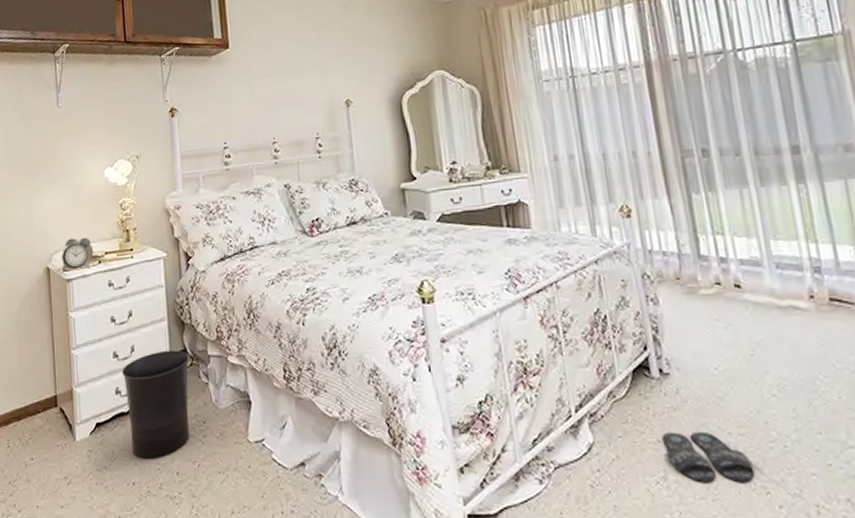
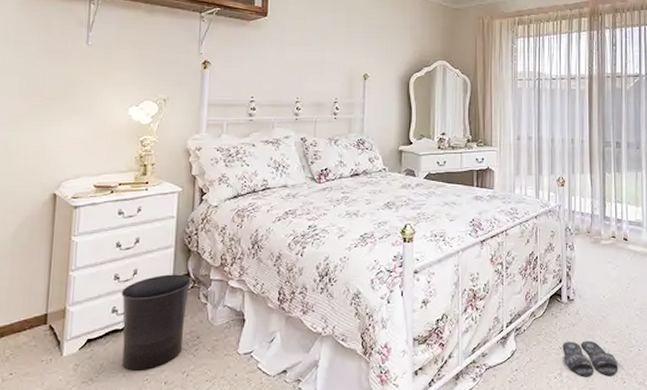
alarm clock: present [61,237,94,270] -> none [69,168,107,197]

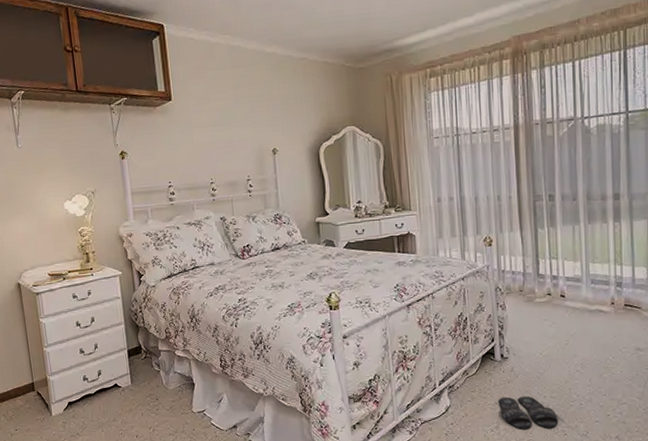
waste bin: present [121,274,191,371] -> none [87,346,145,427]

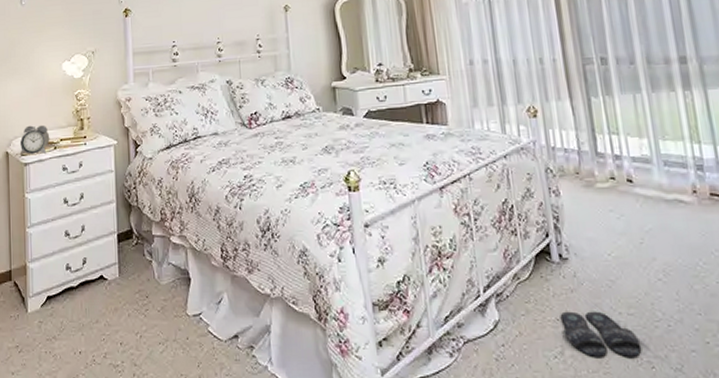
alarm clock: none [29,258,59,286] -> present [19,124,50,155]

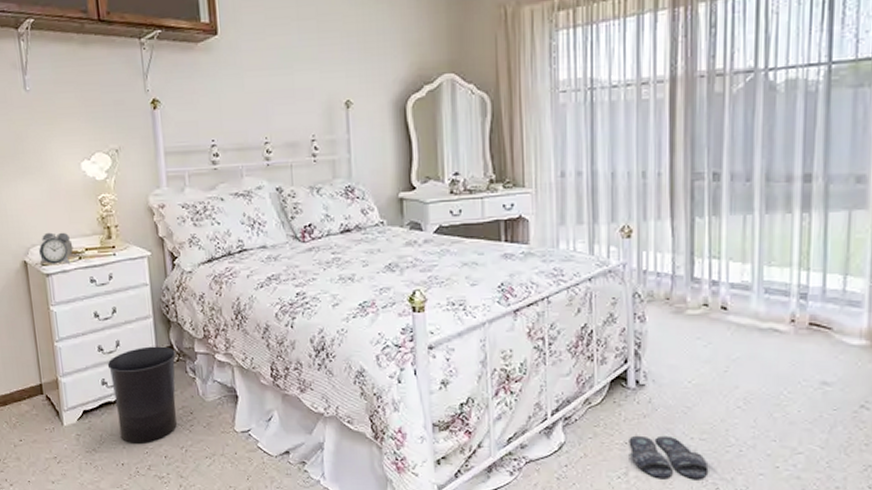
waste bin: none [72,230,135,330] -> present [107,346,177,443]

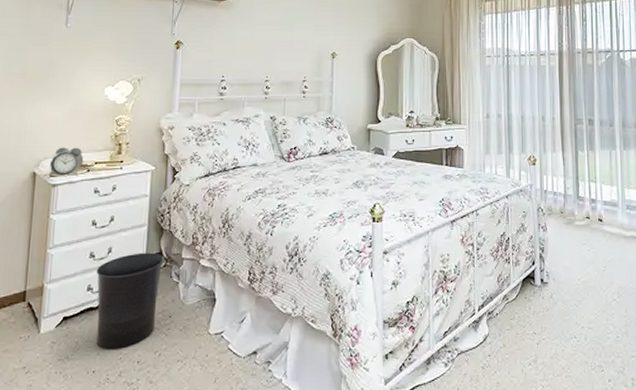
slippers: present [629,435,709,480] -> none [537,326,596,365]

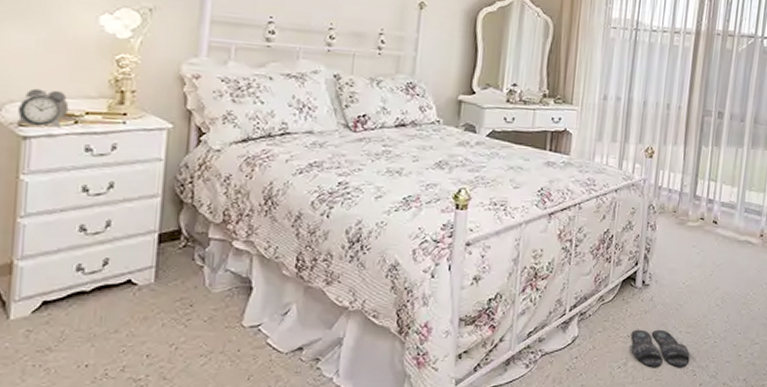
waste bin: present [96,252,164,349] -> none [88,229,183,341]
slippers: none [537,326,596,365] -> present [631,329,690,368]

